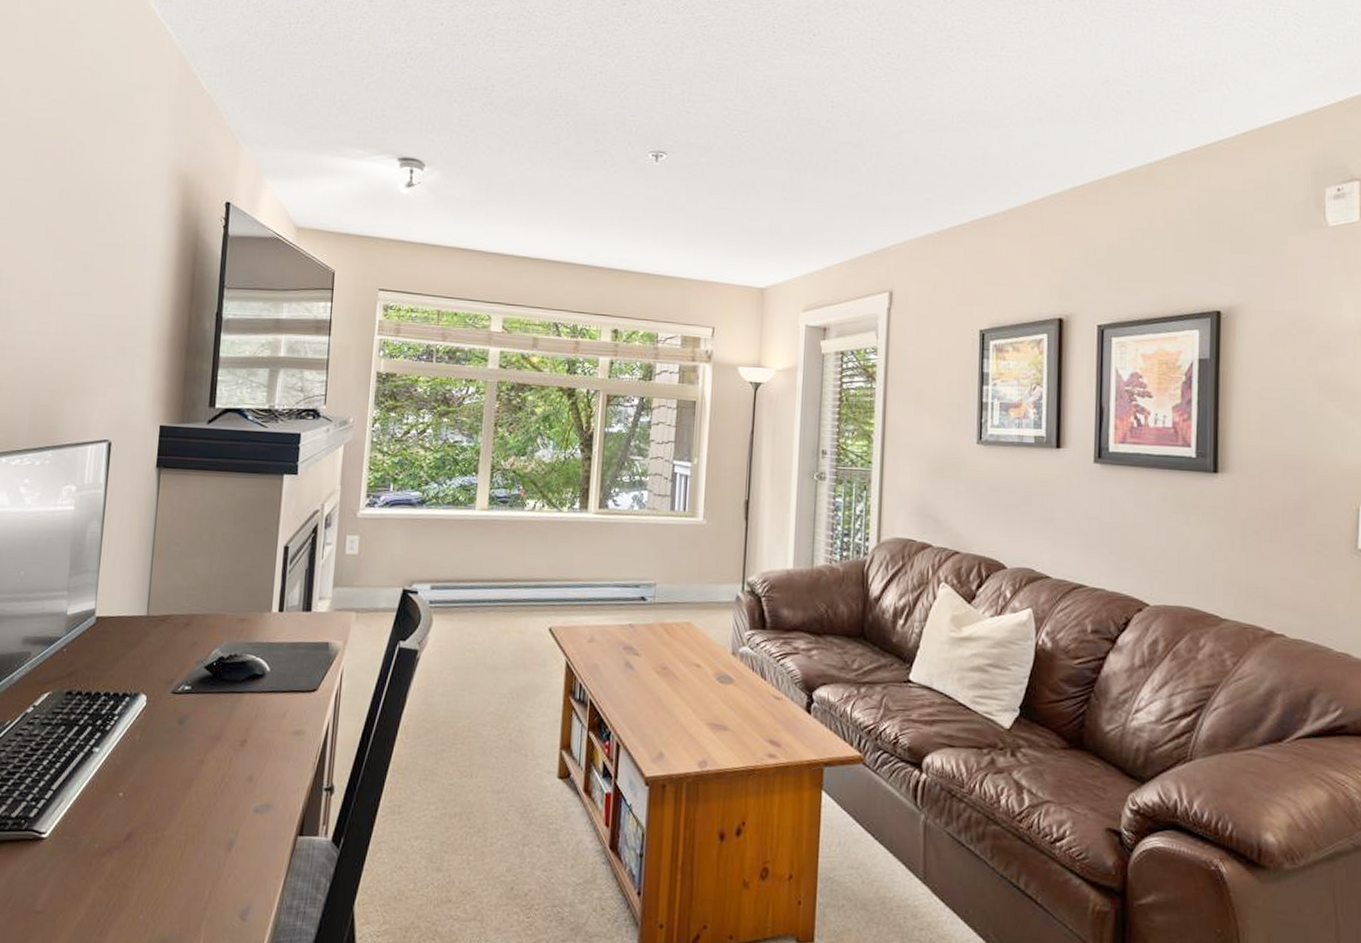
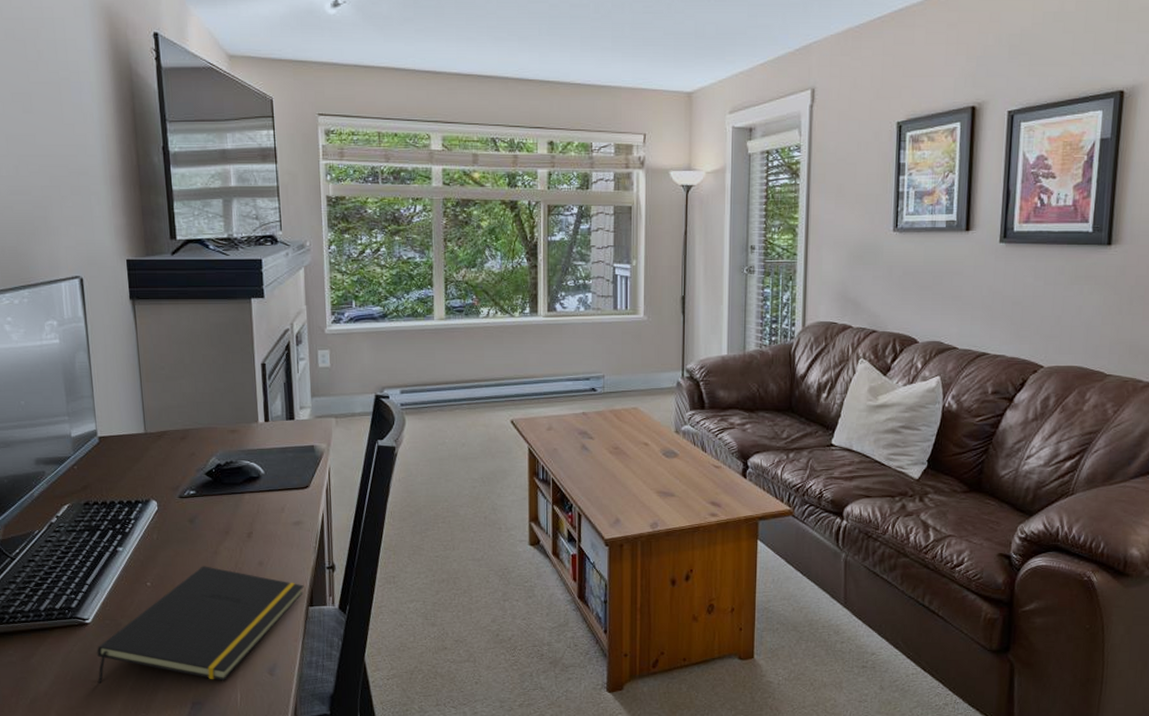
notepad: none [41,777,296,924] -> present [97,566,304,684]

